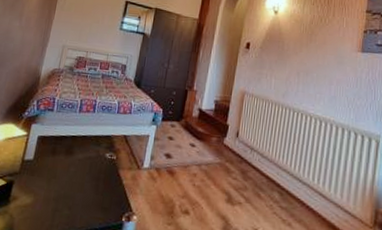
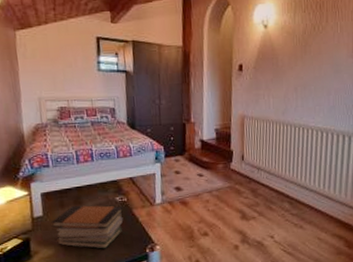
book stack: none [37,154,110,209] -> present [51,205,124,249]

